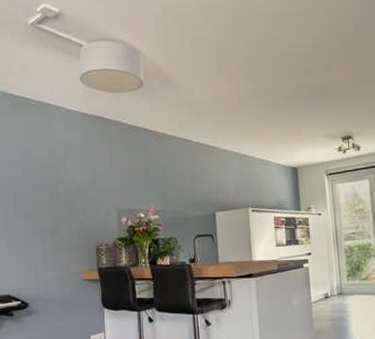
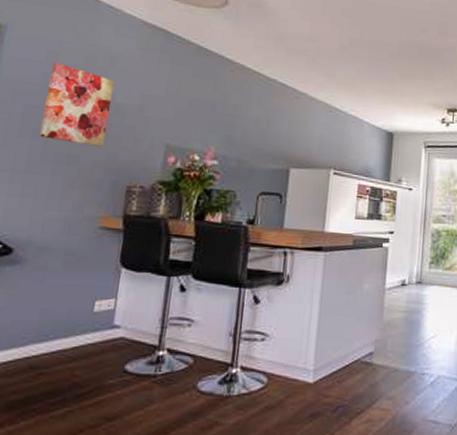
wall art: none [27,158,74,219] -> present [38,62,115,147]

